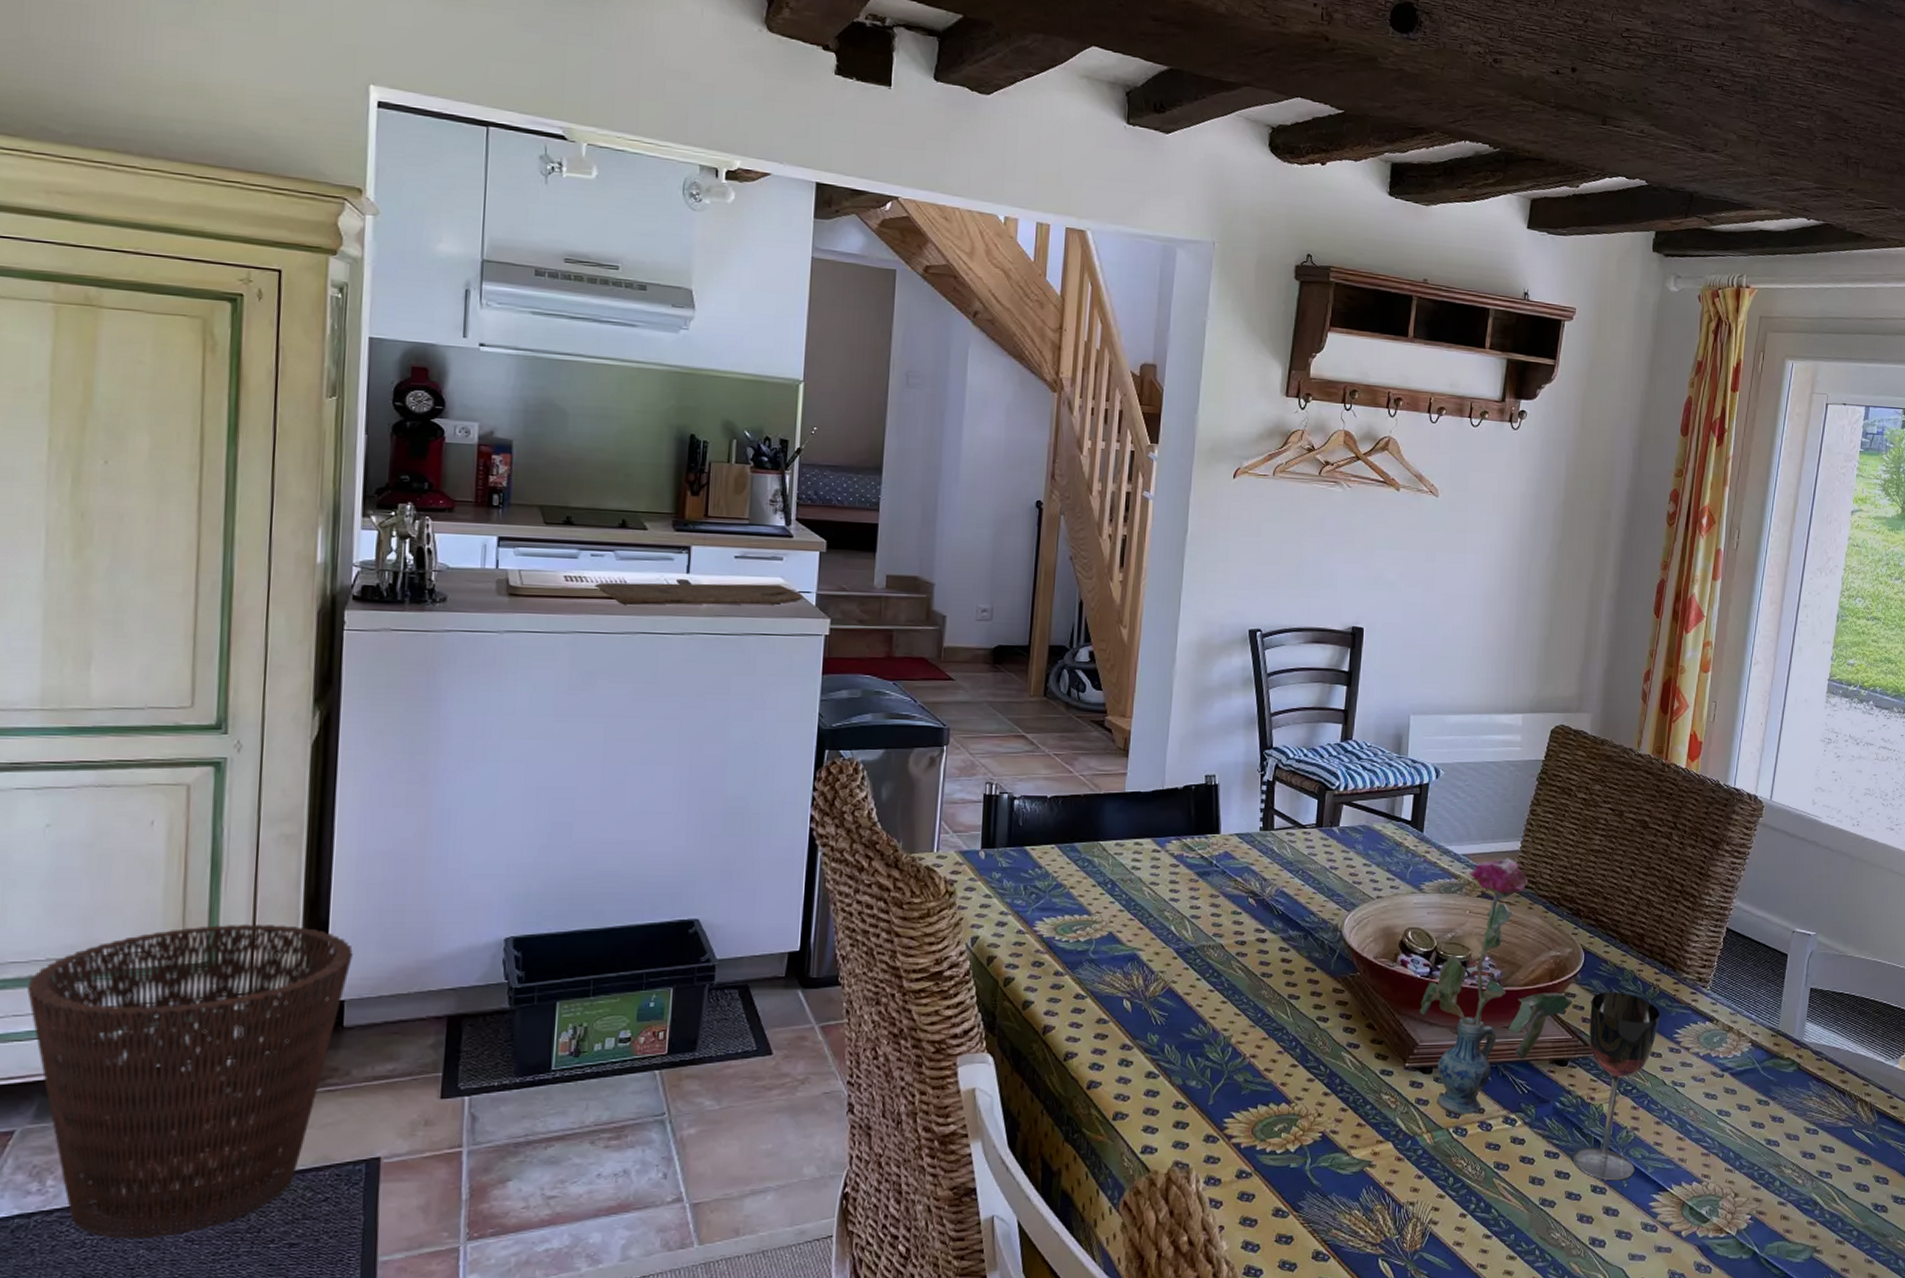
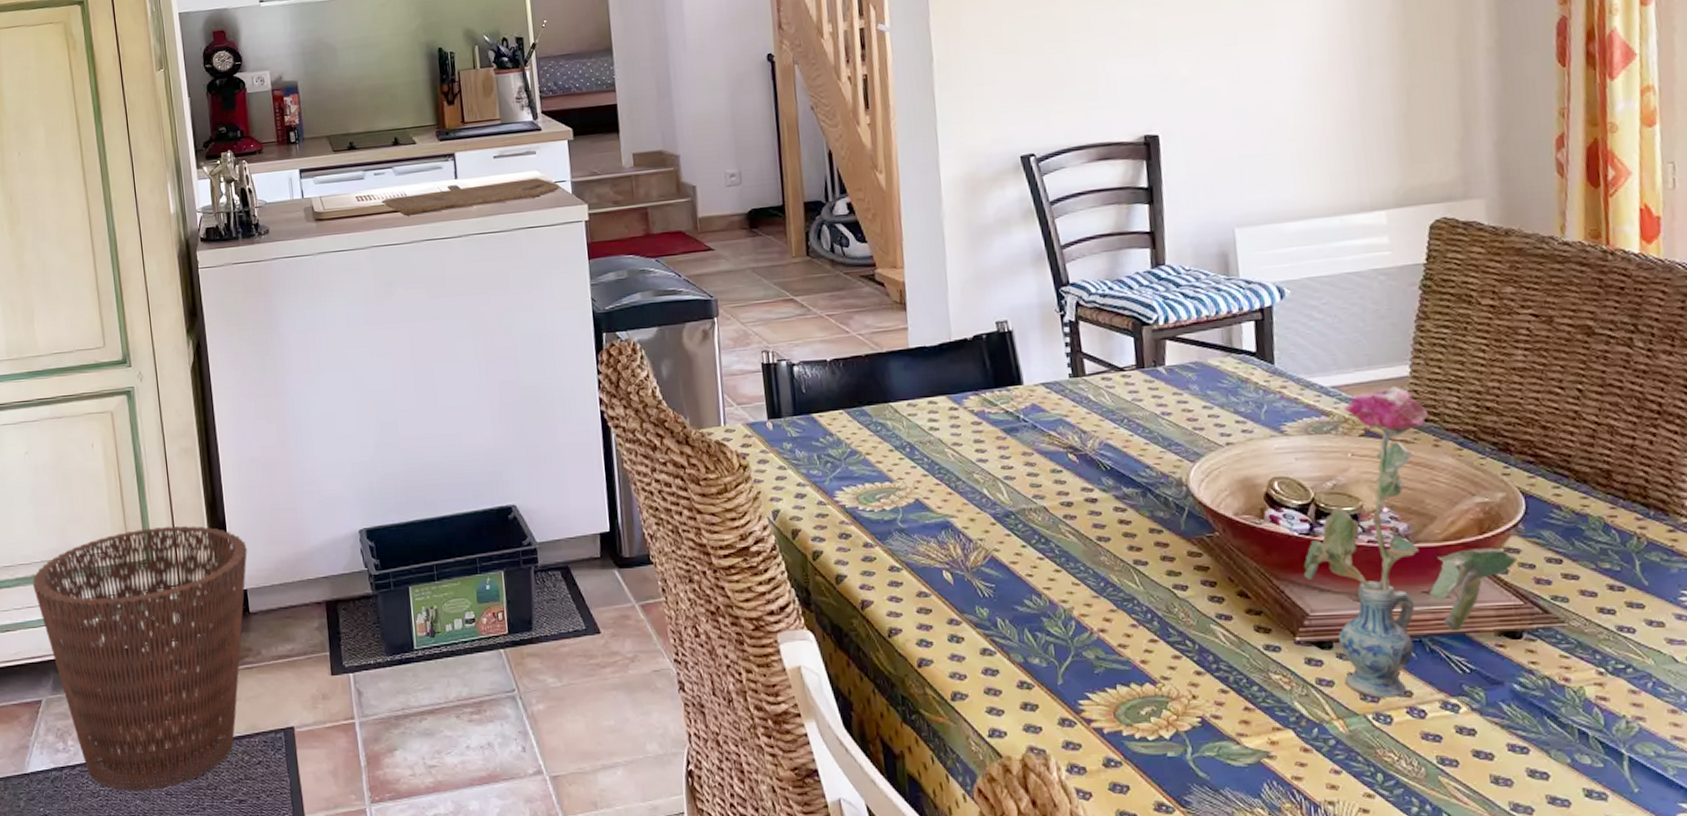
wineglass: present [1572,992,1659,1181] -> none [1544,544,1654,784]

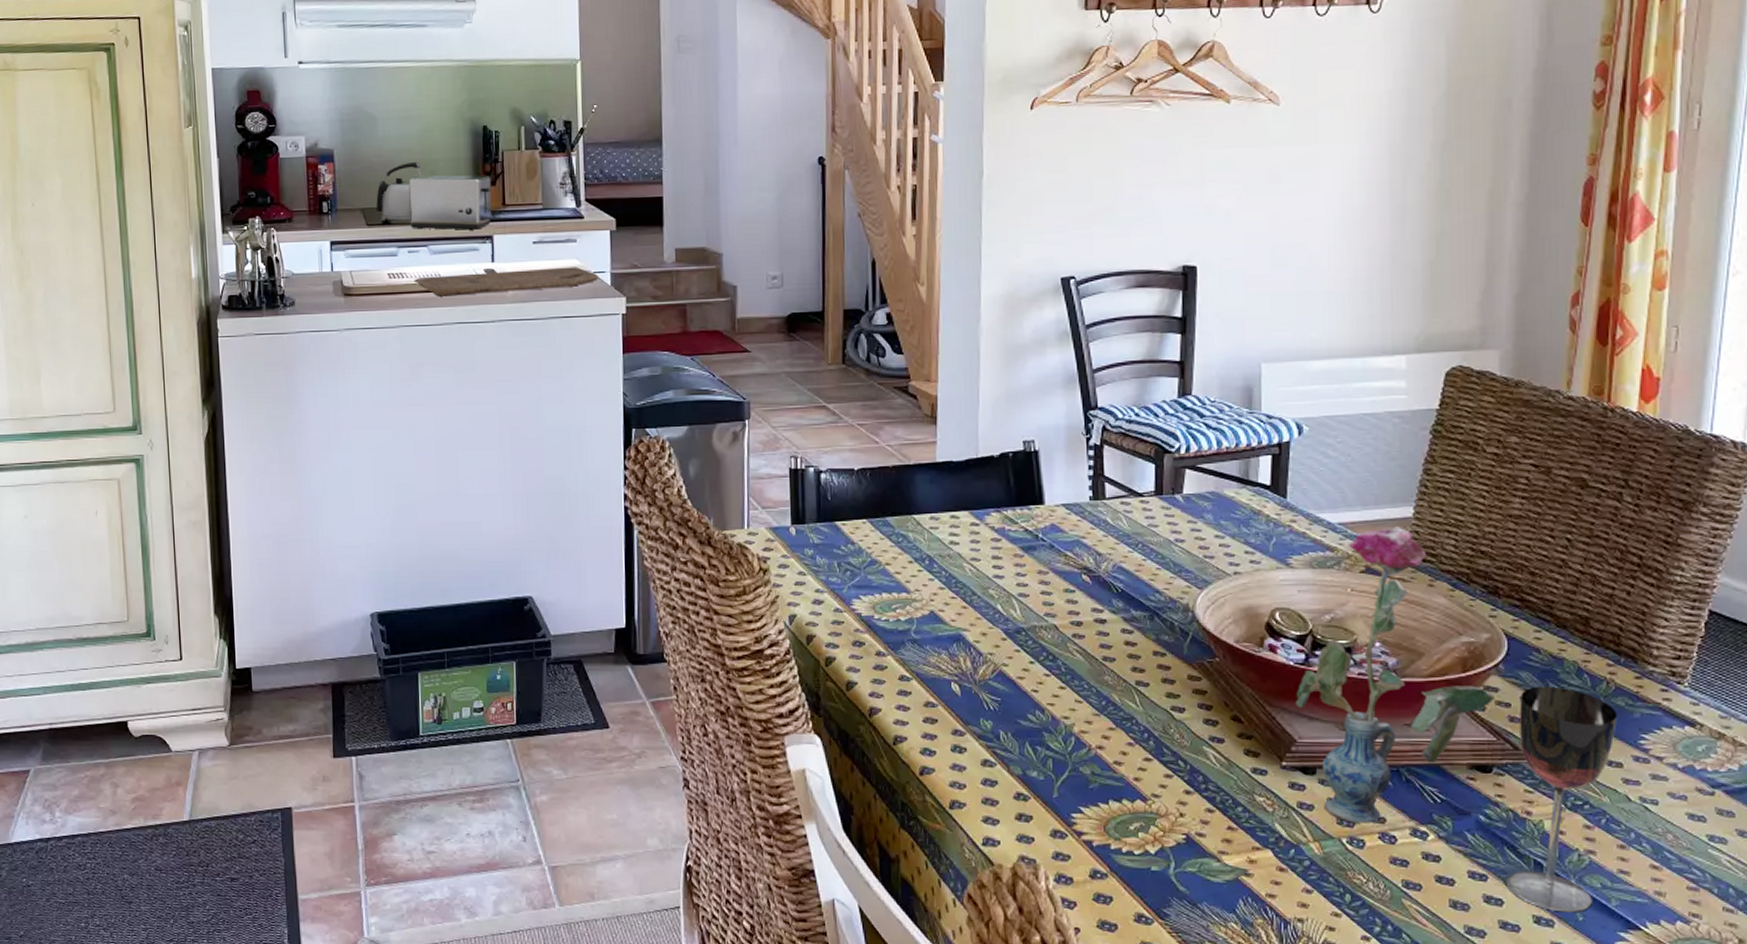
basket: present [33,525,247,791] -> none [26,599,253,865]
kettle: none [340,87,385,146] -> present [376,161,424,221]
toaster: none [370,95,453,152] -> present [409,174,492,230]
wineglass: none [1544,544,1654,784] -> present [1506,686,1617,913]

